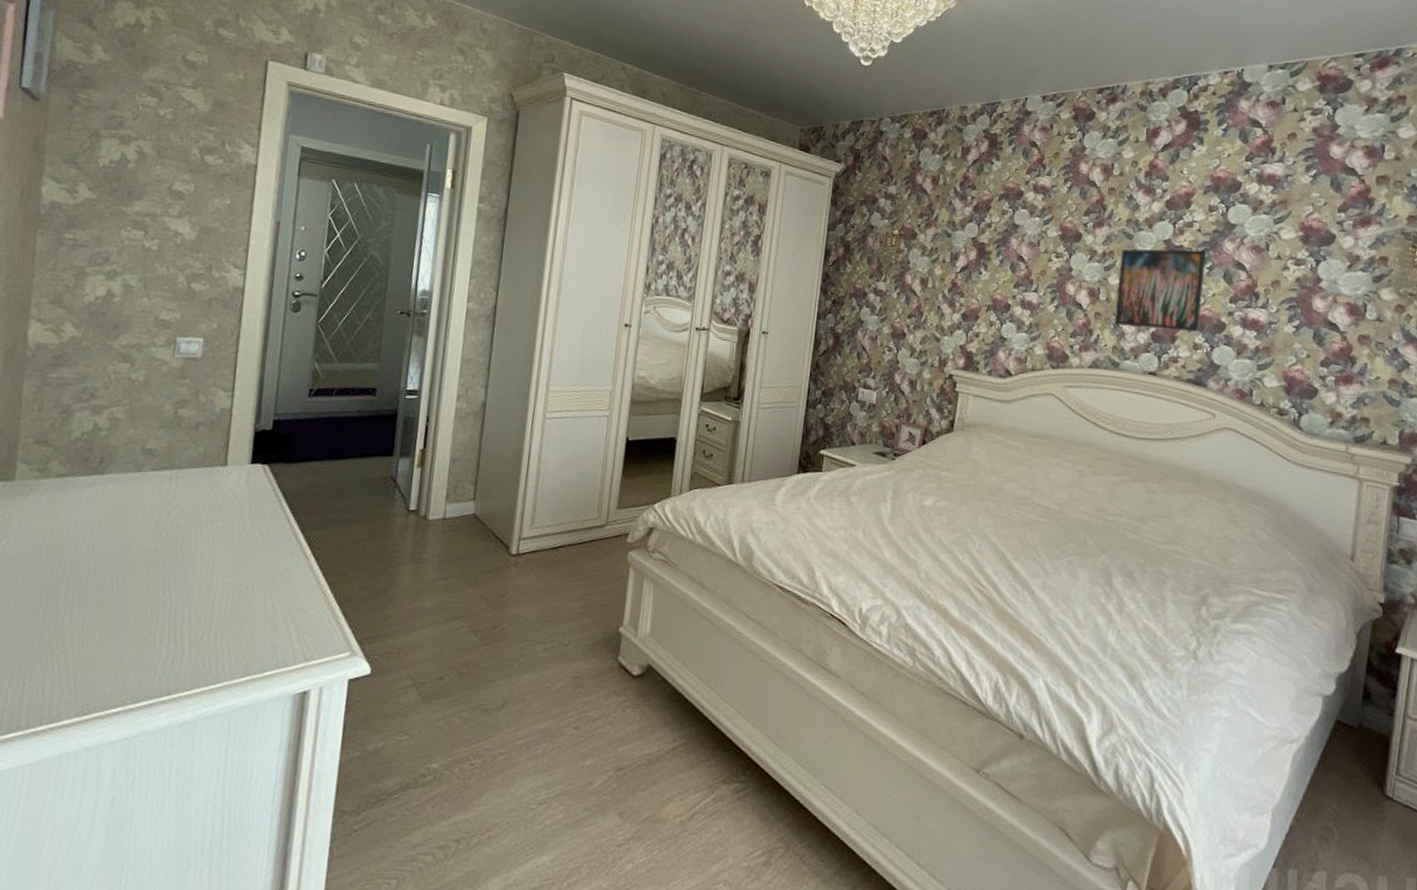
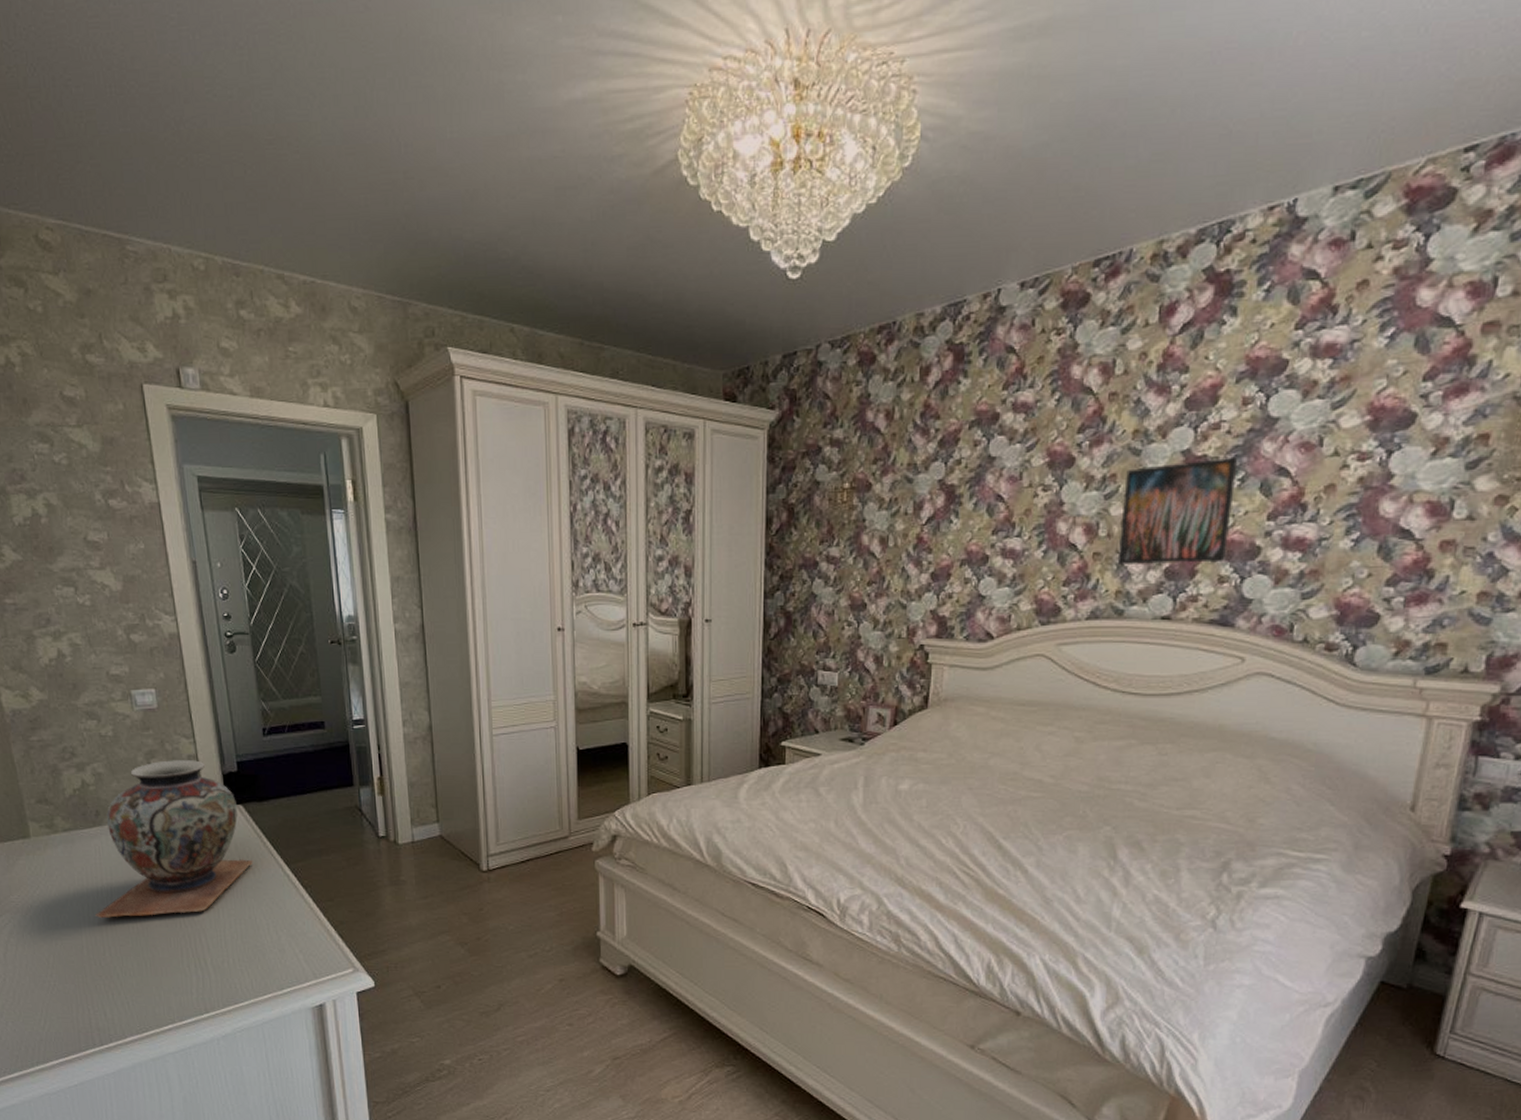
decorative vase: none [65,411,266,579] -> present [95,760,253,918]

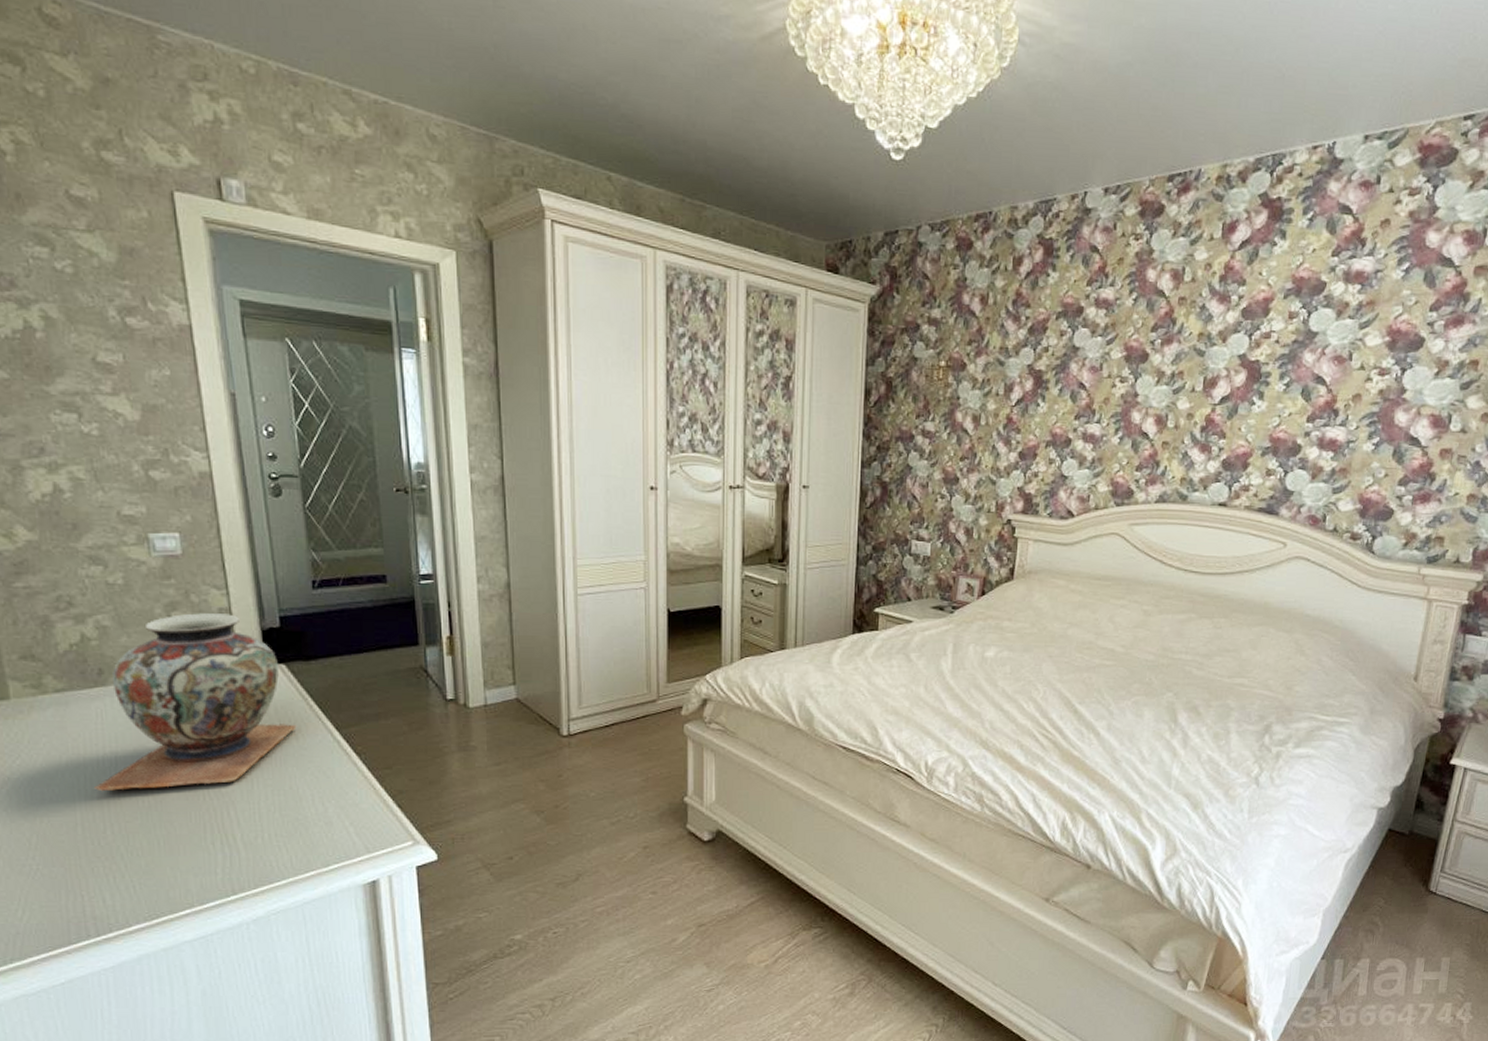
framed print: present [1117,456,1238,564] -> none [1182,363,1285,457]

